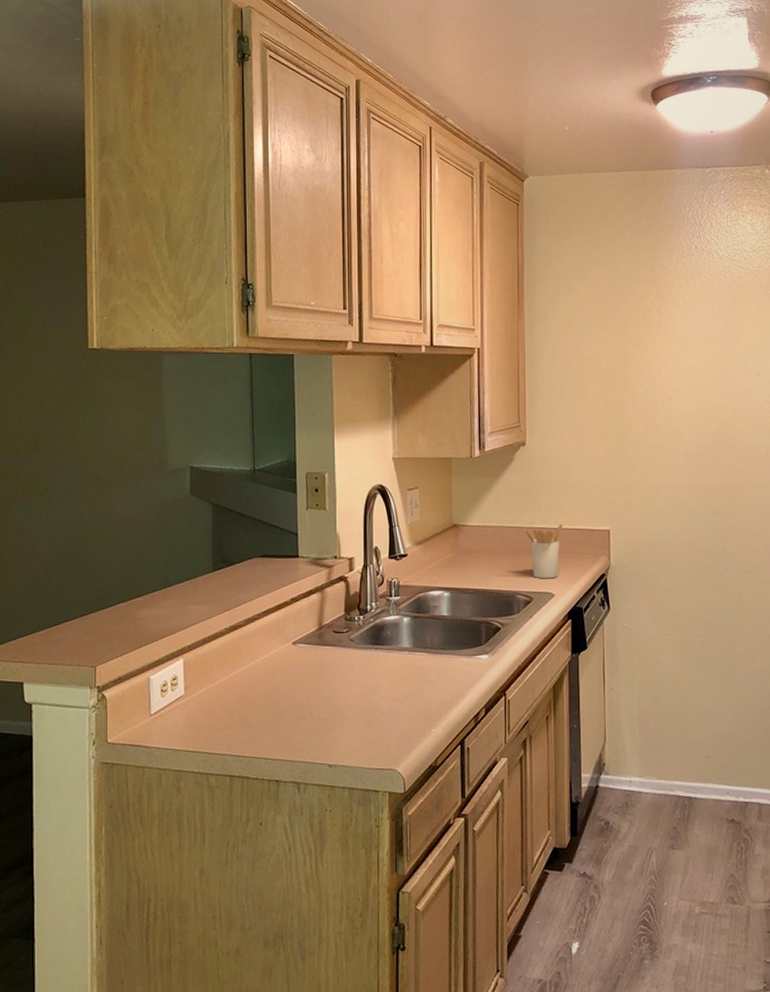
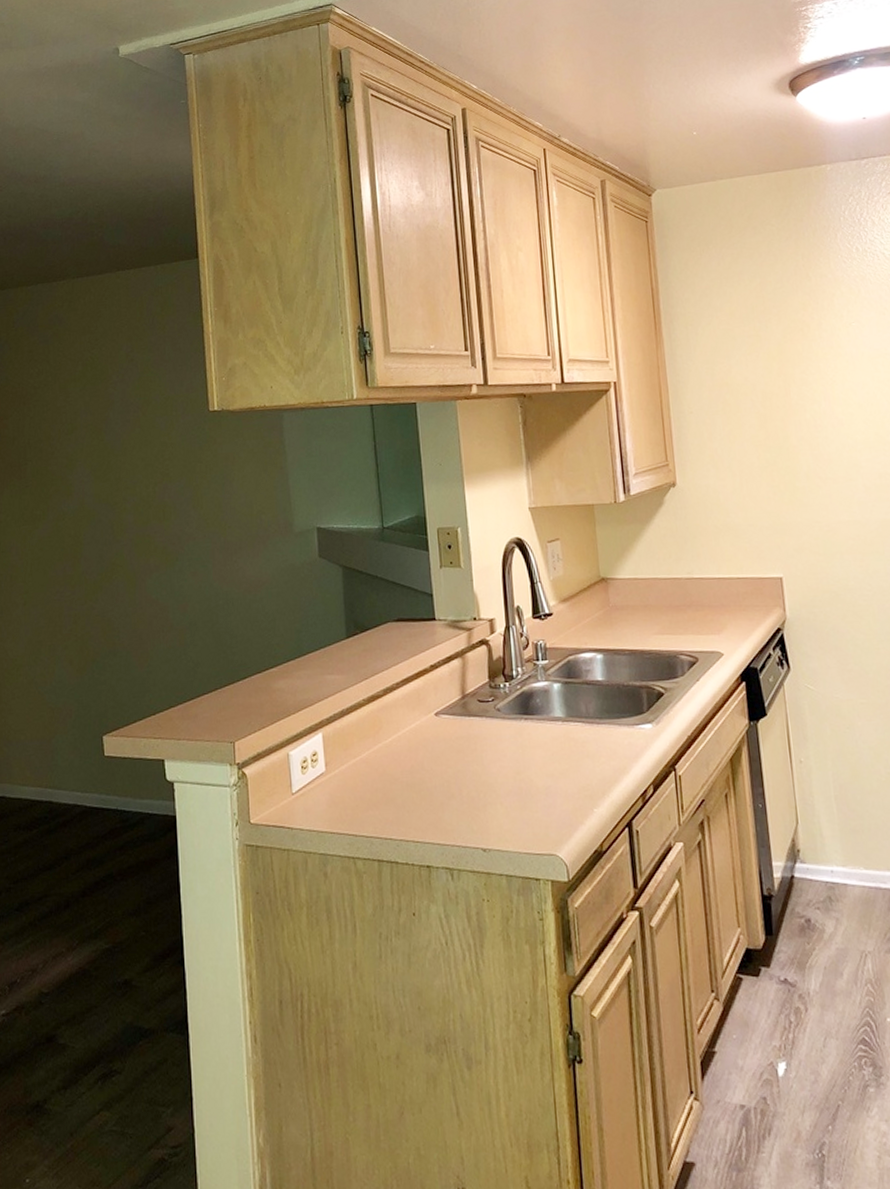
utensil holder: present [525,523,562,579] -> none [683,572,727,637]

